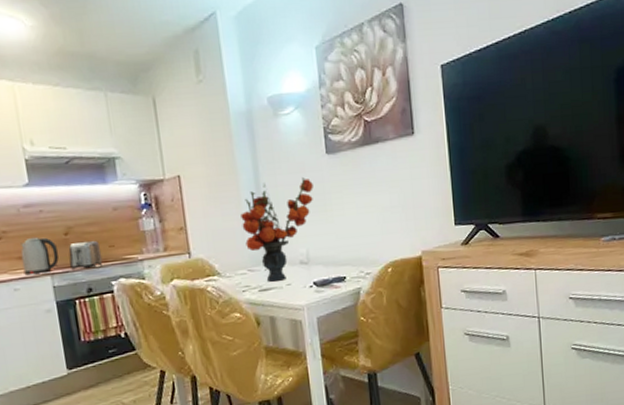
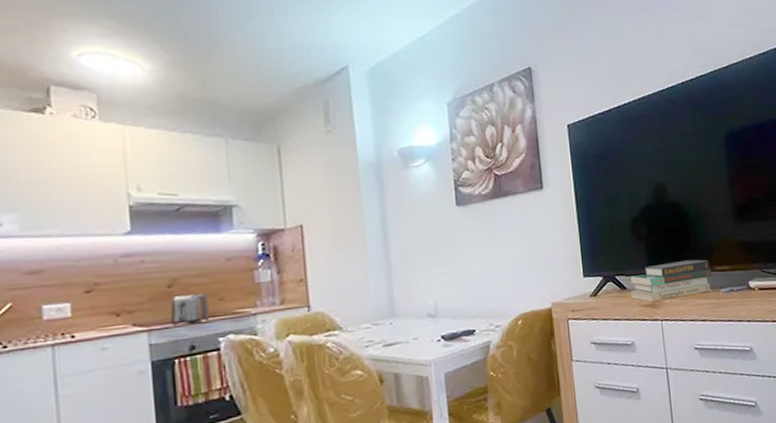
kettle: present [20,236,59,276] -> none [114,289,158,333]
bouquet: present [241,178,313,282] -> none [366,229,443,336]
books: none [503,207,593,251] -> present [630,259,712,302]

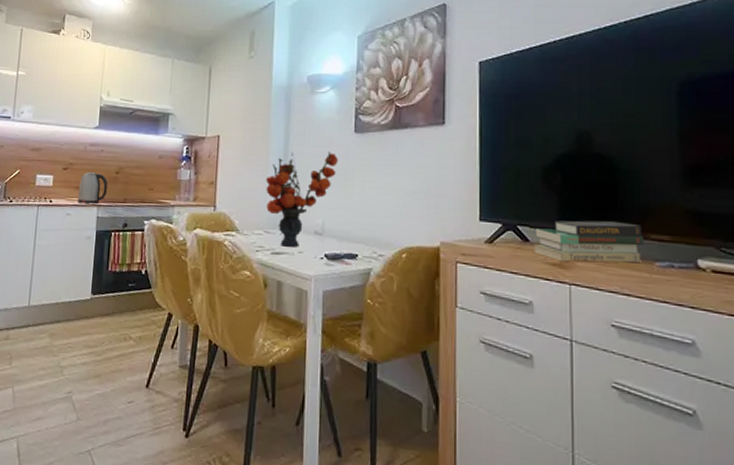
kettle: none [114,289,158,333] -> present [77,171,108,204]
toaster: present [170,292,210,325] -> none [113,181,142,206]
bouquet: none [366,229,443,336] -> present [266,152,338,247]

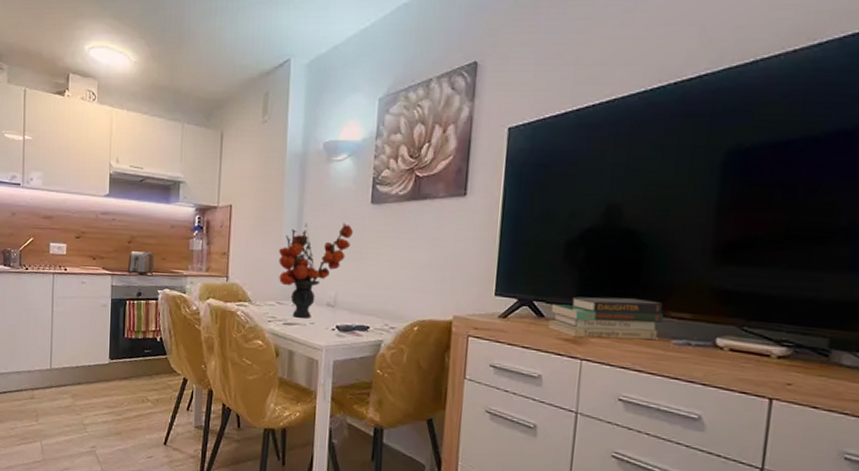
kettle: present [77,171,108,204] -> none [91,240,120,273]
toaster: none [113,181,142,206] -> present [127,250,155,276]

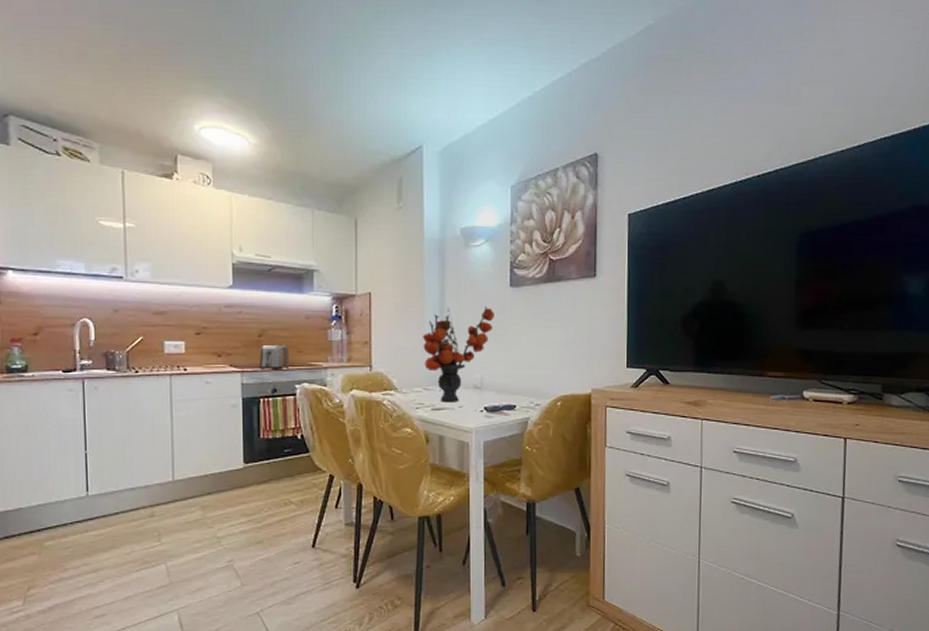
books: present [547,296,664,341] -> none [673,362,763,400]

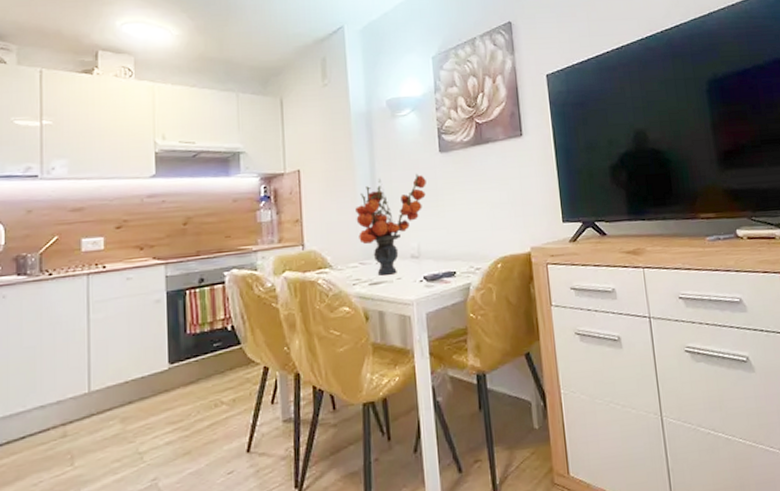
toaster: present [259,344,290,371] -> none [184,230,218,259]

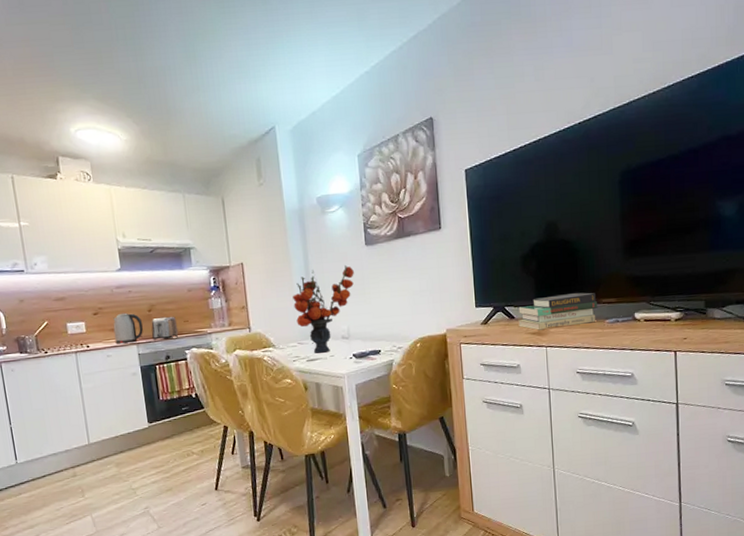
kettle: none [138,226,174,265] -> present [113,312,143,345]
toaster: none [184,230,218,259] -> present [151,316,179,340]
books: none [610,206,697,249] -> present [518,292,598,331]

